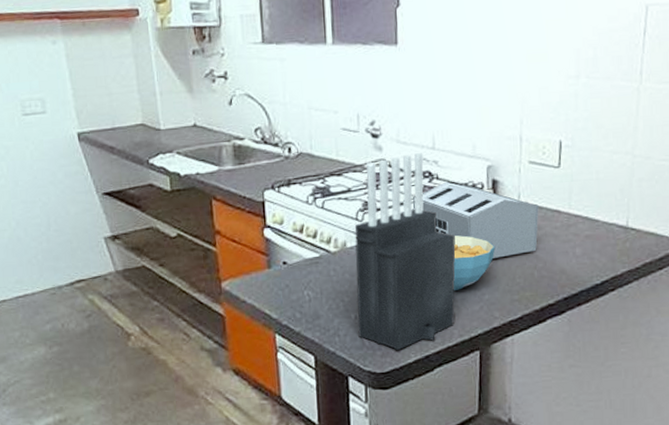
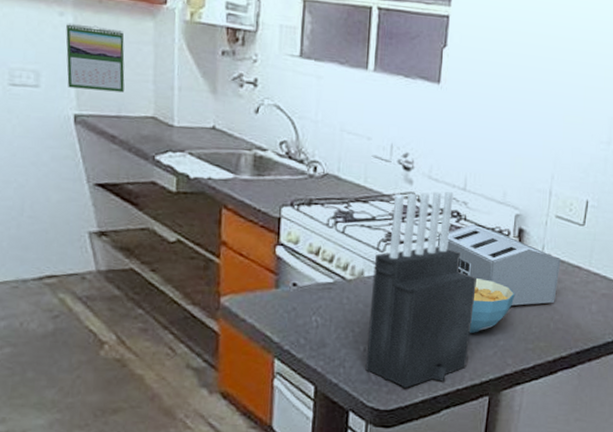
calendar: none [60,47,115,109] -> present [66,22,125,93]

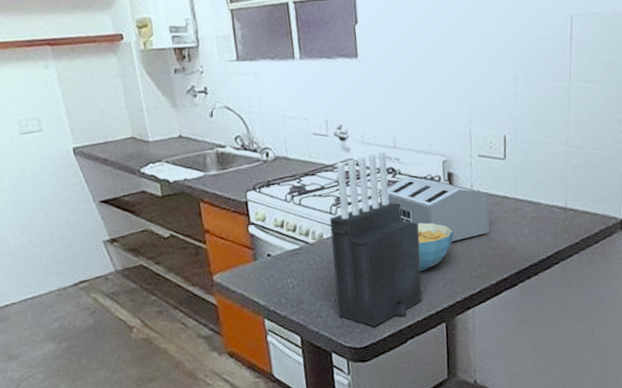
calendar: present [66,22,125,93] -> none [52,70,106,127]

